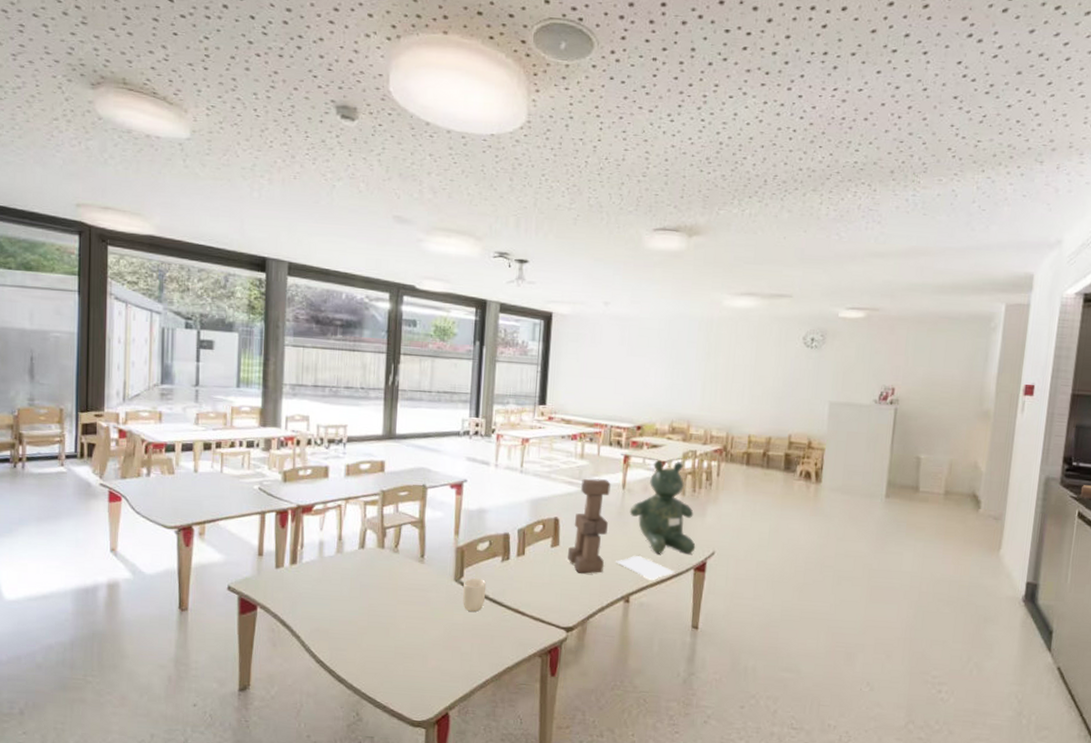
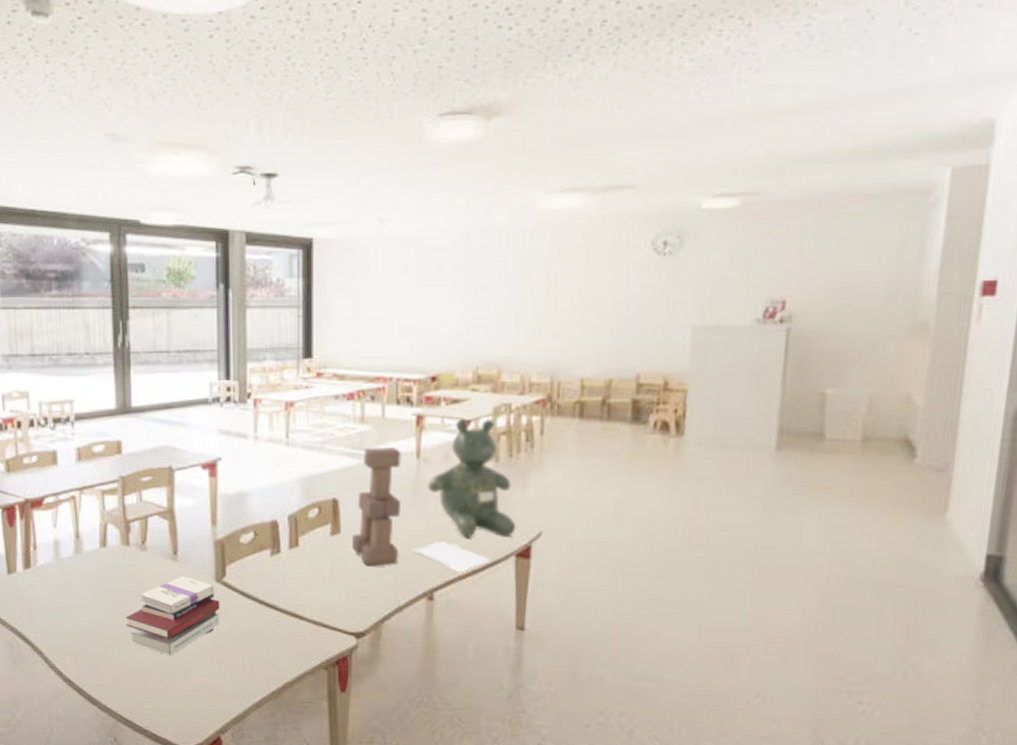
books: none [375,575,457,643] -> present [125,575,220,656]
cup: present [462,578,487,613] -> none [226,577,255,618]

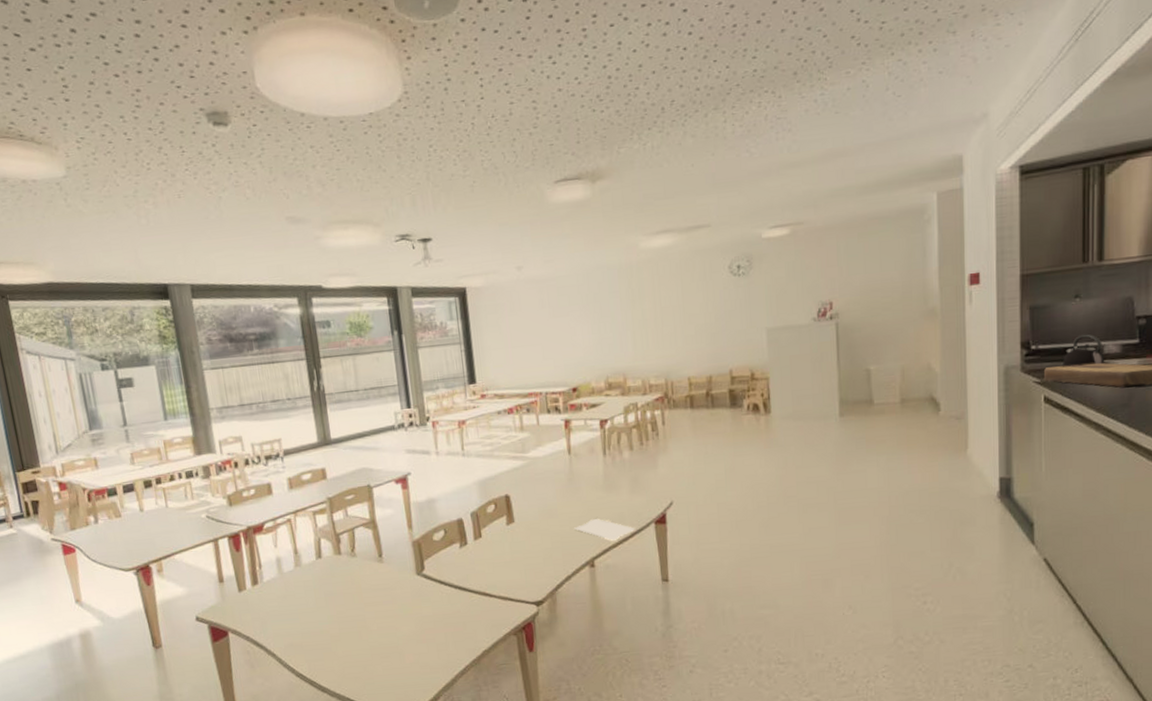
books: present [125,575,220,656] -> none [344,573,424,642]
toy blocks: present [352,447,401,566] -> none [524,448,564,546]
teddy bear: present [427,419,516,537] -> none [579,417,653,513]

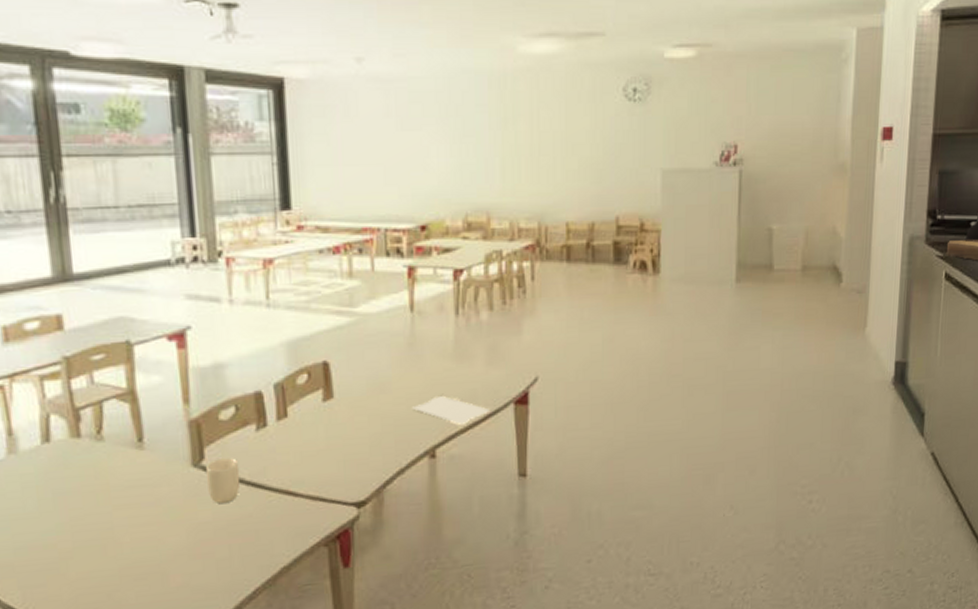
cup: none [426,568,451,603] -> present [205,458,241,505]

